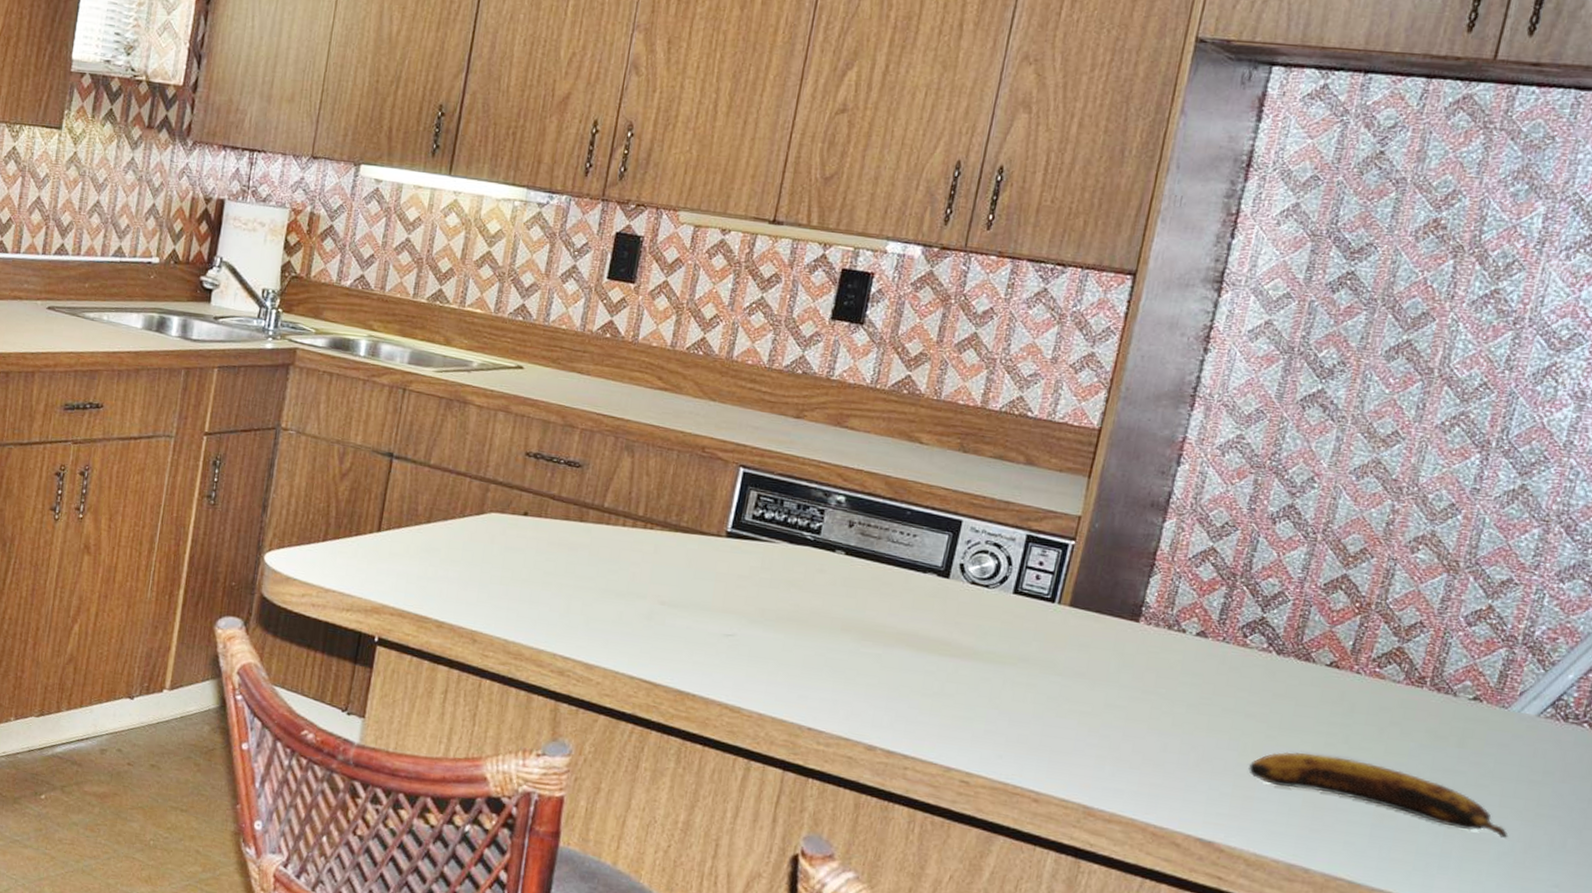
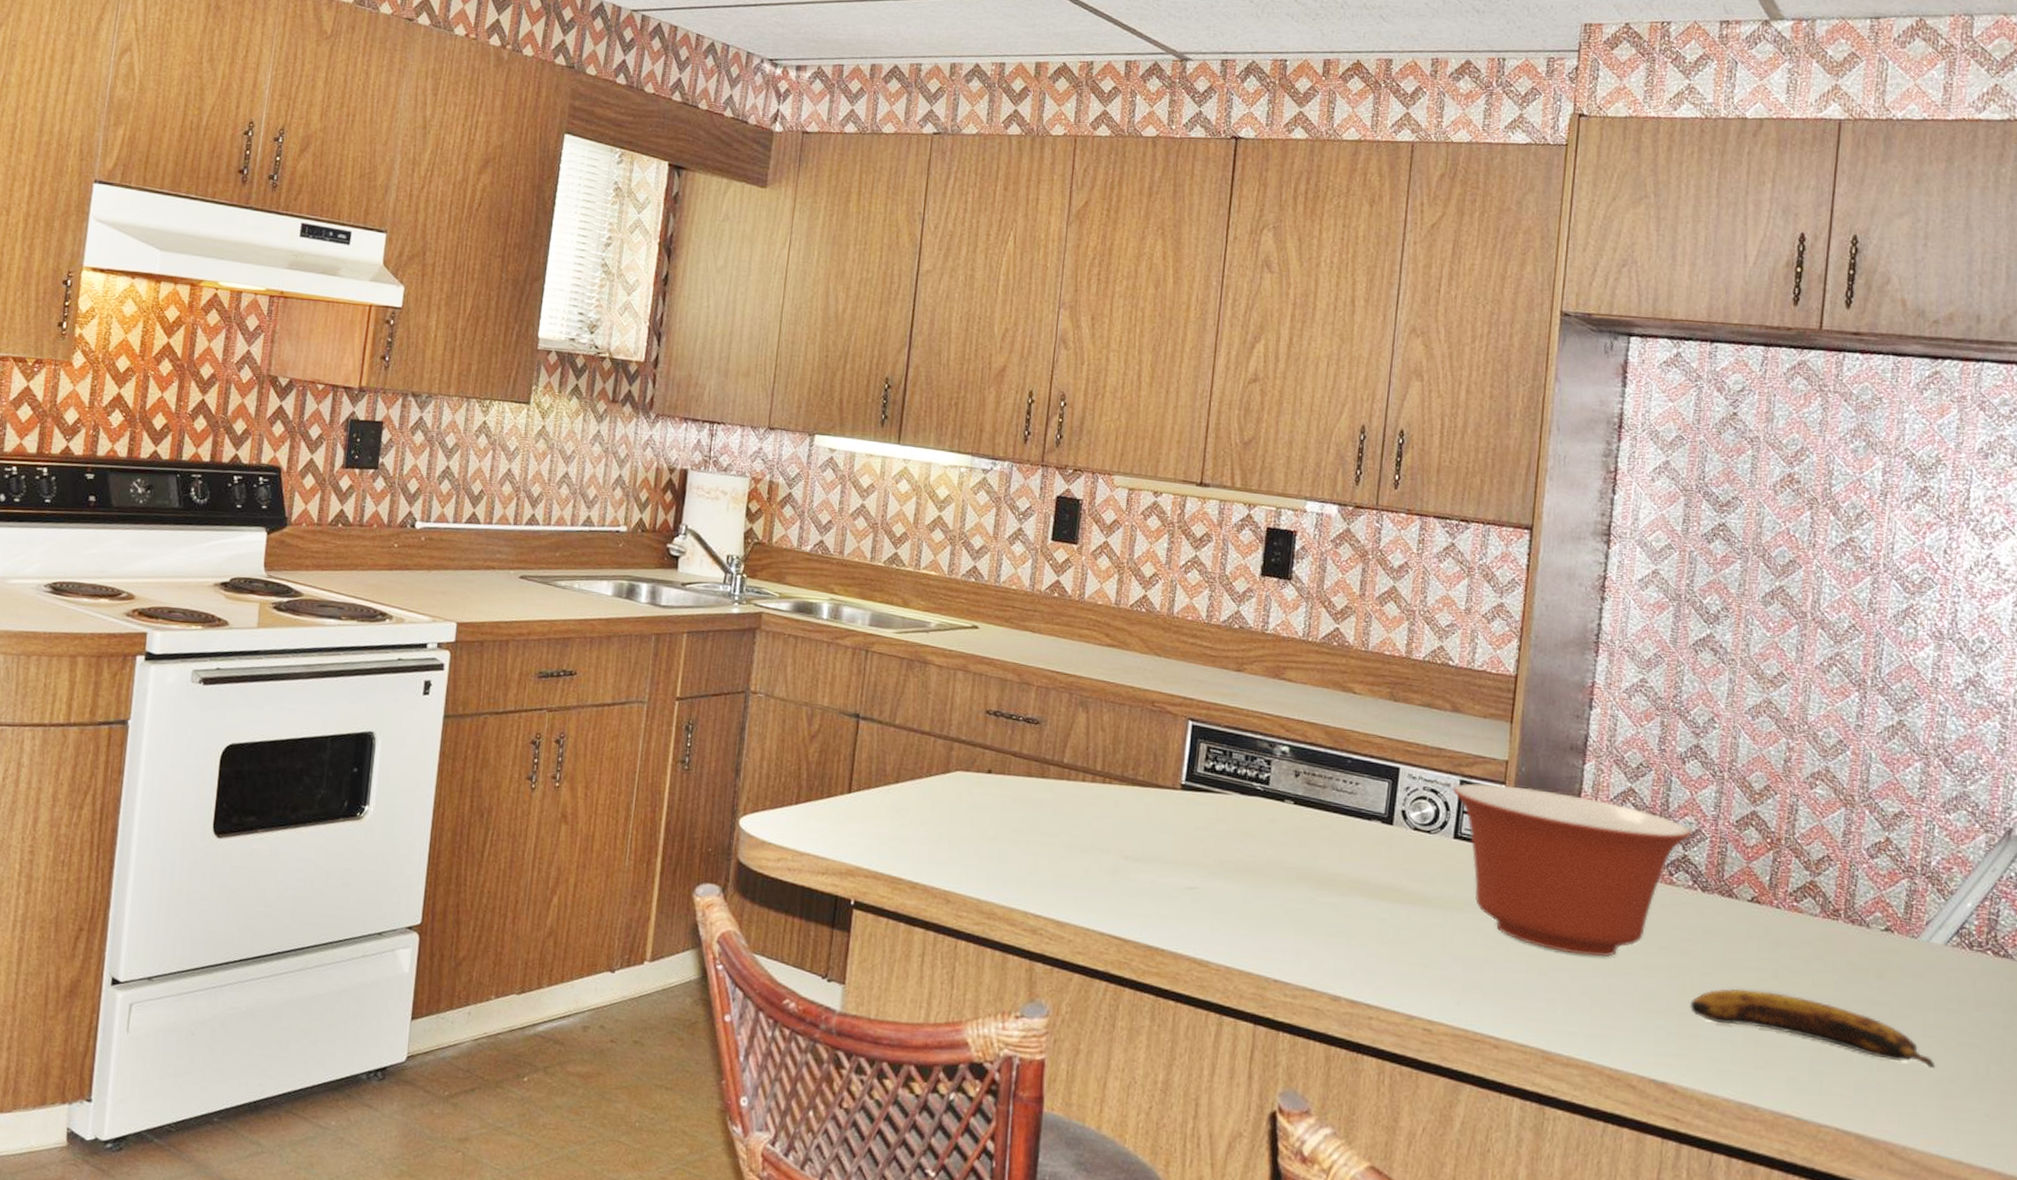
mixing bowl: none [1017,538,1273,716] -> present [1453,783,1691,957]

